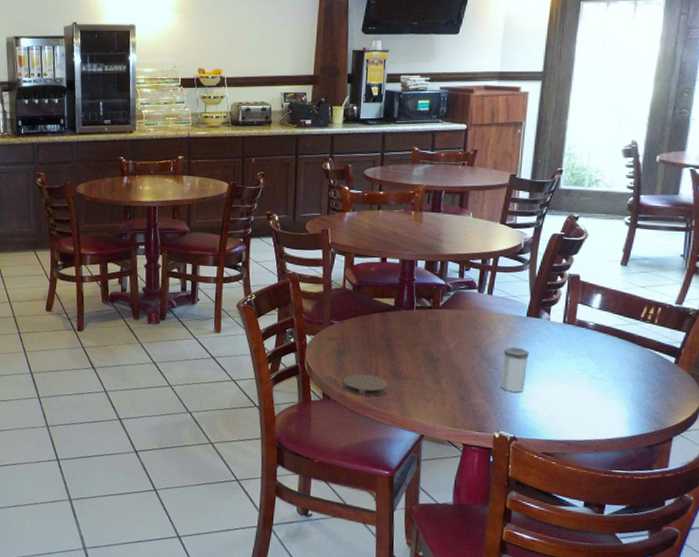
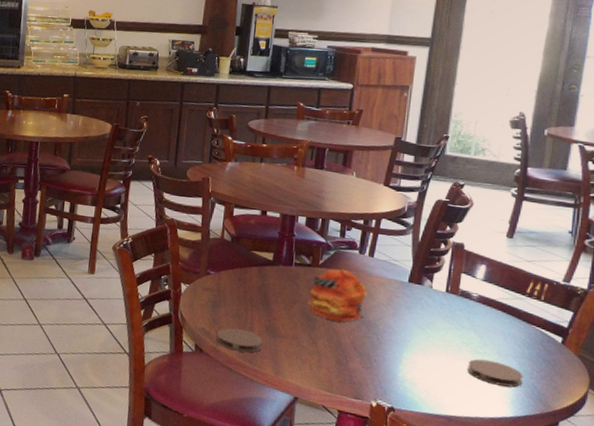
flower: none [429,308,487,360] -> present [307,268,367,322]
salt shaker: present [501,347,529,392] -> none [380,312,410,361]
coaster: none [585,384,639,409] -> present [467,359,524,388]

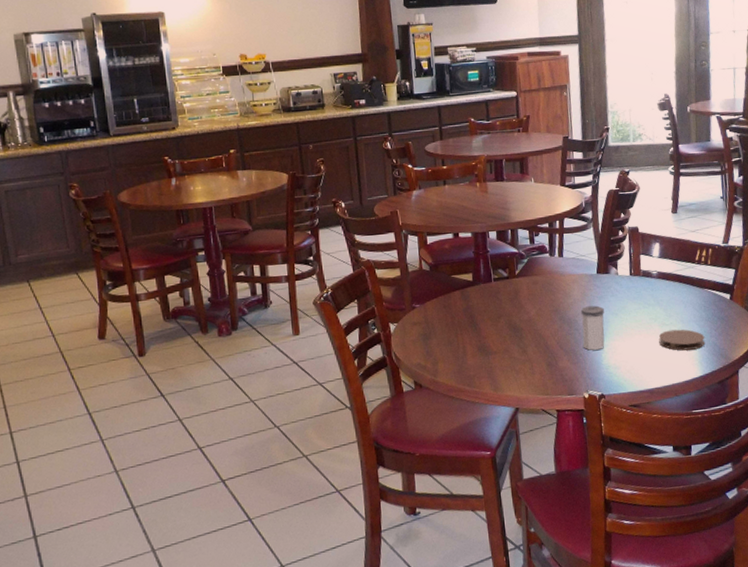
coaster: present [216,327,263,353] -> none [432,355,478,378]
flower: present [307,268,367,322] -> none [511,274,564,326]
salt shaker: none [380,312,410,361] -> present [580,305,605,350]

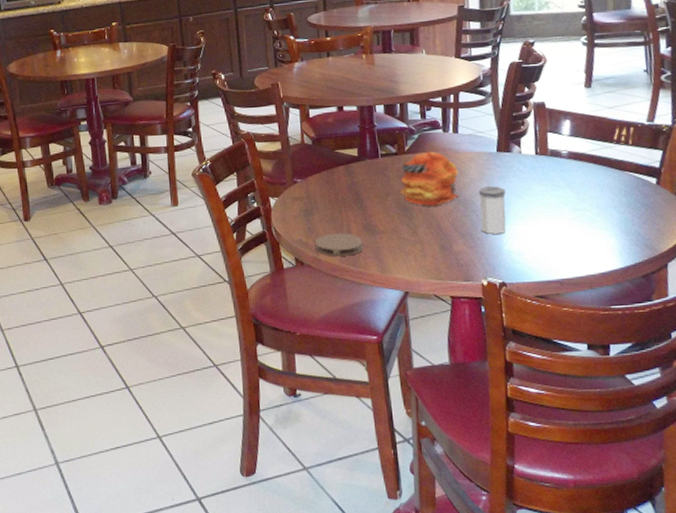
coaster: none [432,355,478,378] -> present [314,233,364,257]
flower: none [511,274,564,326] -> present [400,151,459,206]
coaster: present [658,329,705,351] -> none [569,215,626,239]

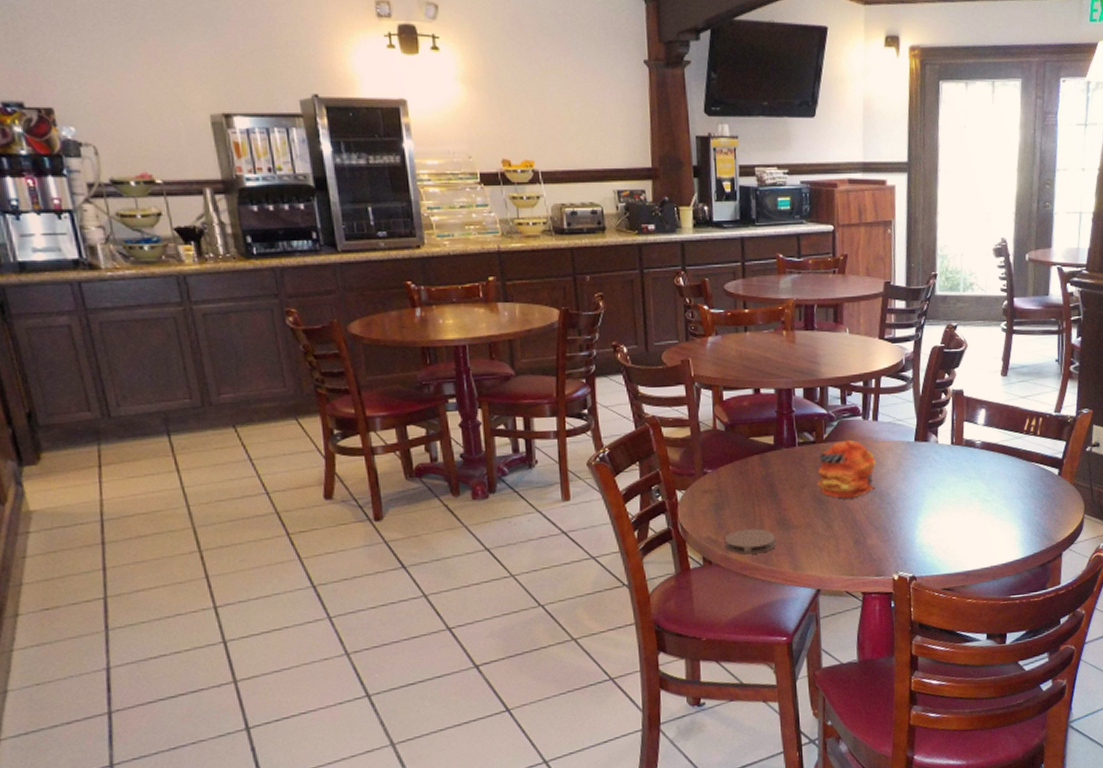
salt shaker: present [478,186,506,234] -> none [894,477,920,527]

